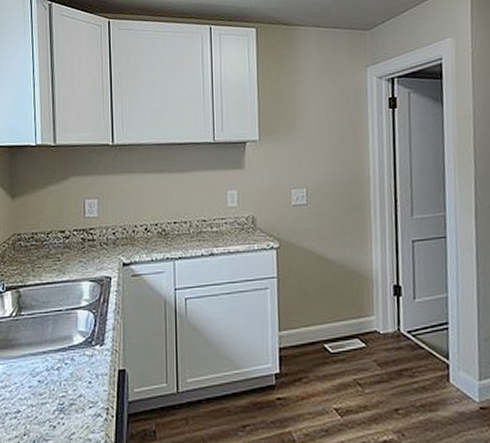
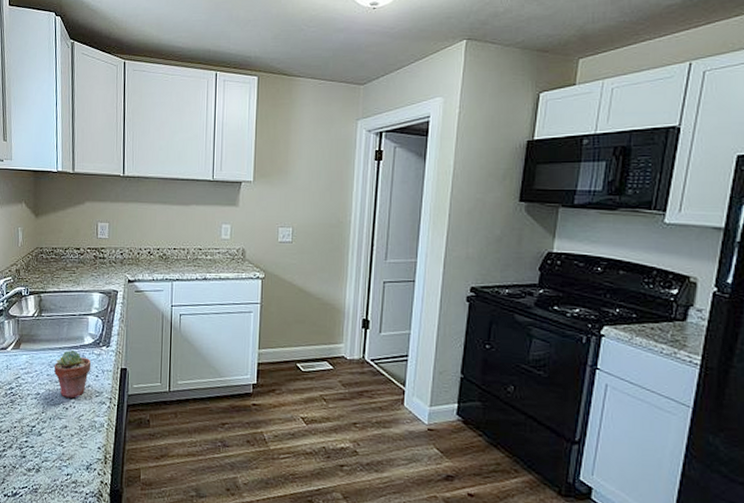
potted succulent: none [37,352,83,413] -> present [53,349,92,398]

